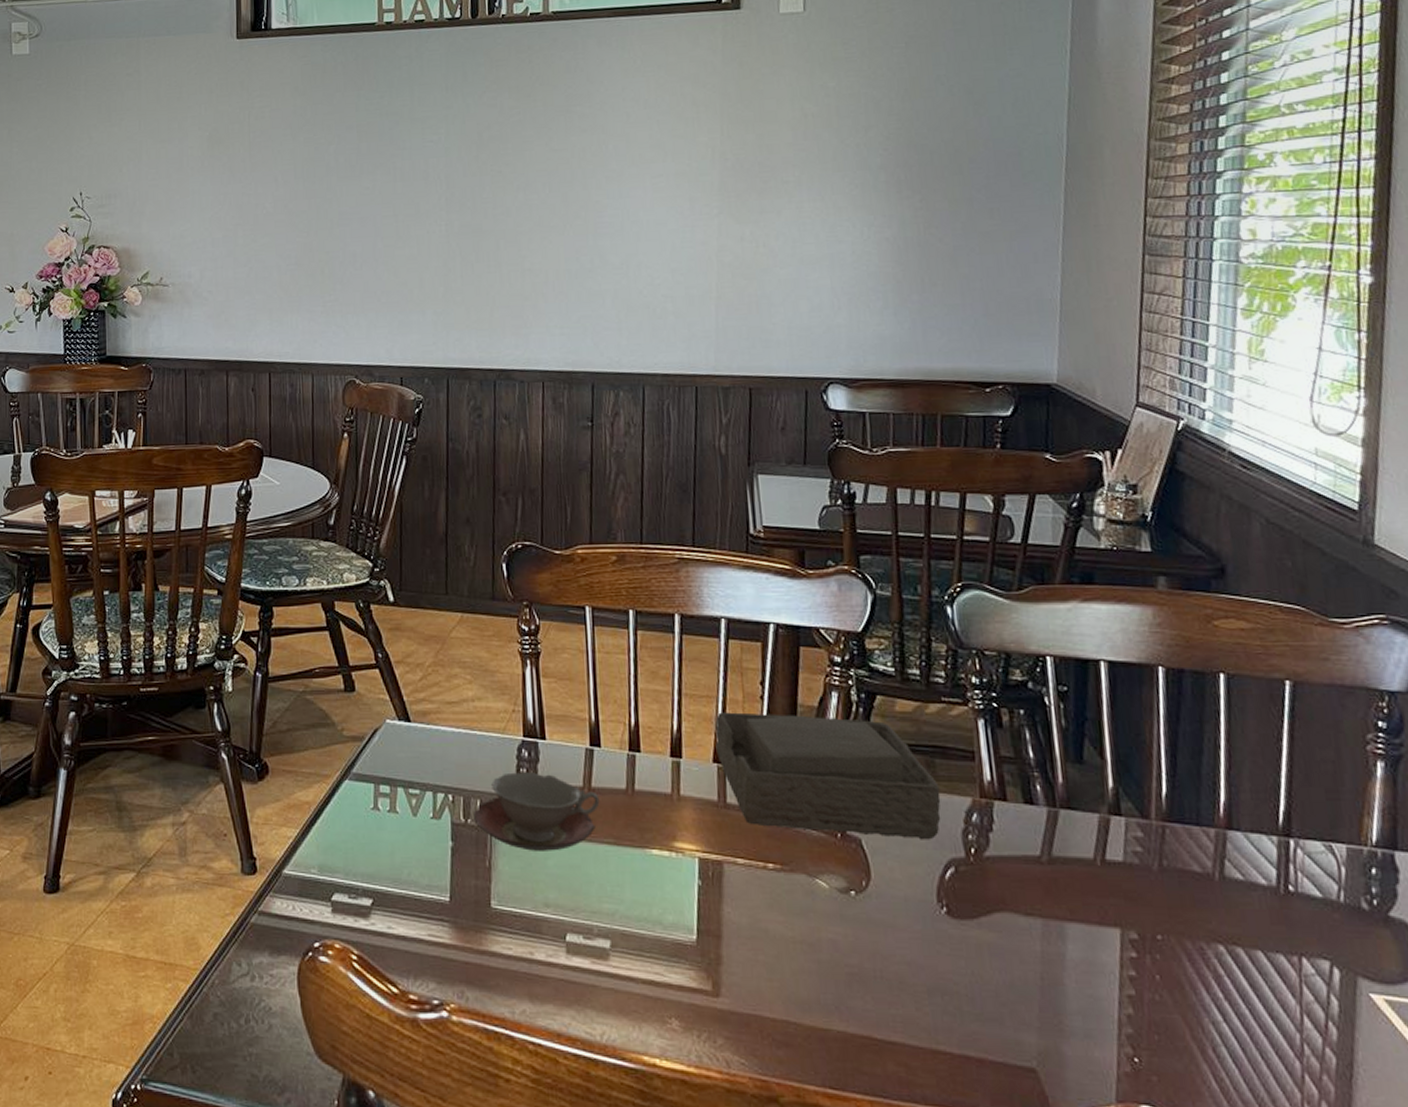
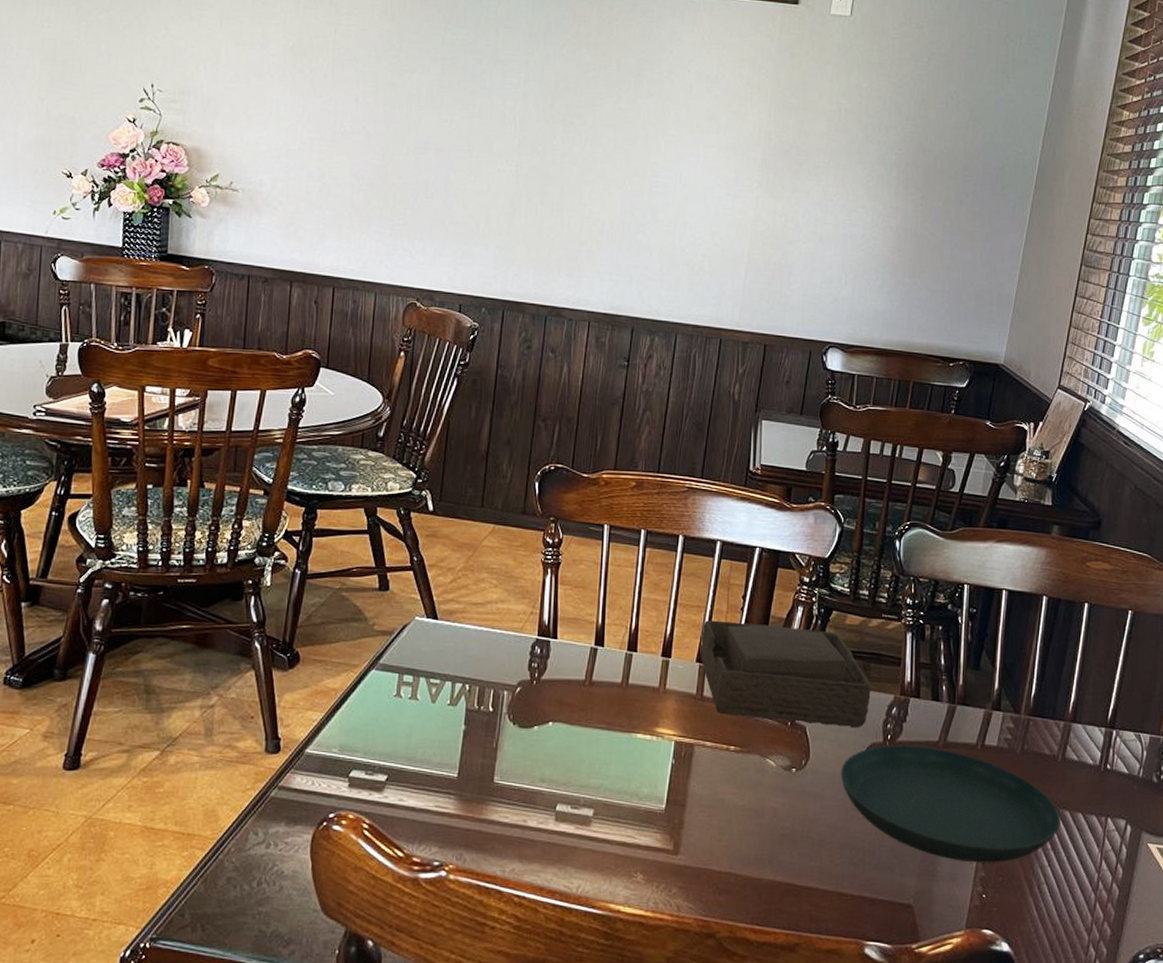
teacup: present [474,772,600,851] -> none [486,666,598,735]
saucer: none [914,861,1233,1016] -> present [840,745,1061,863]

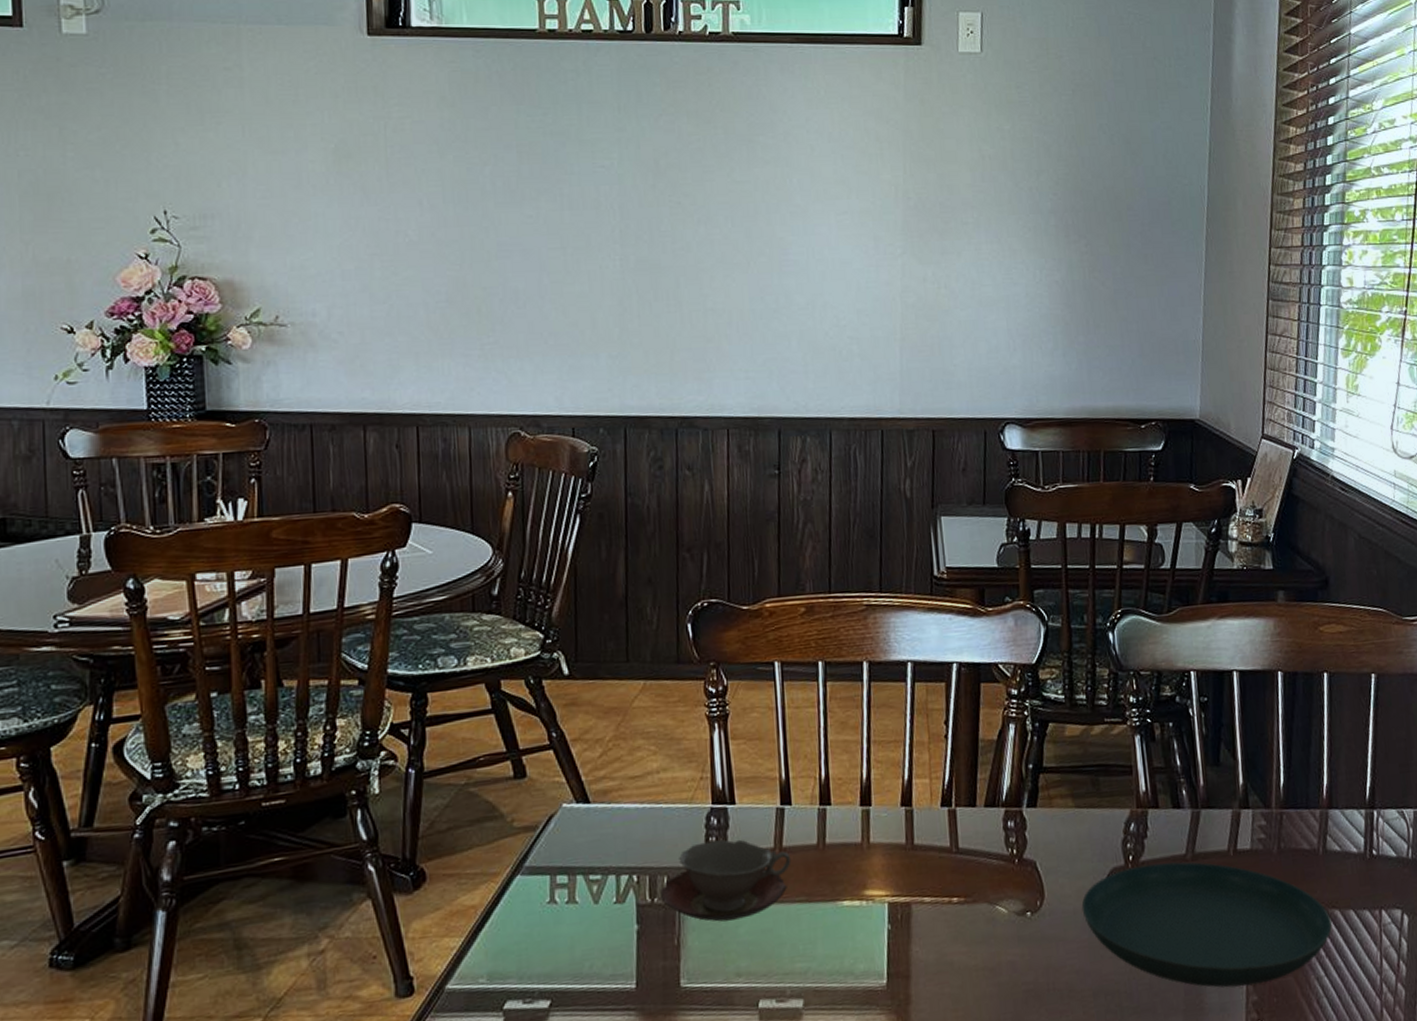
teacup: none [486,666,598,735] -> present [660,839,791,922]
napkin holder: present [699,620,871,728] -> none [903,747,1104,863]

